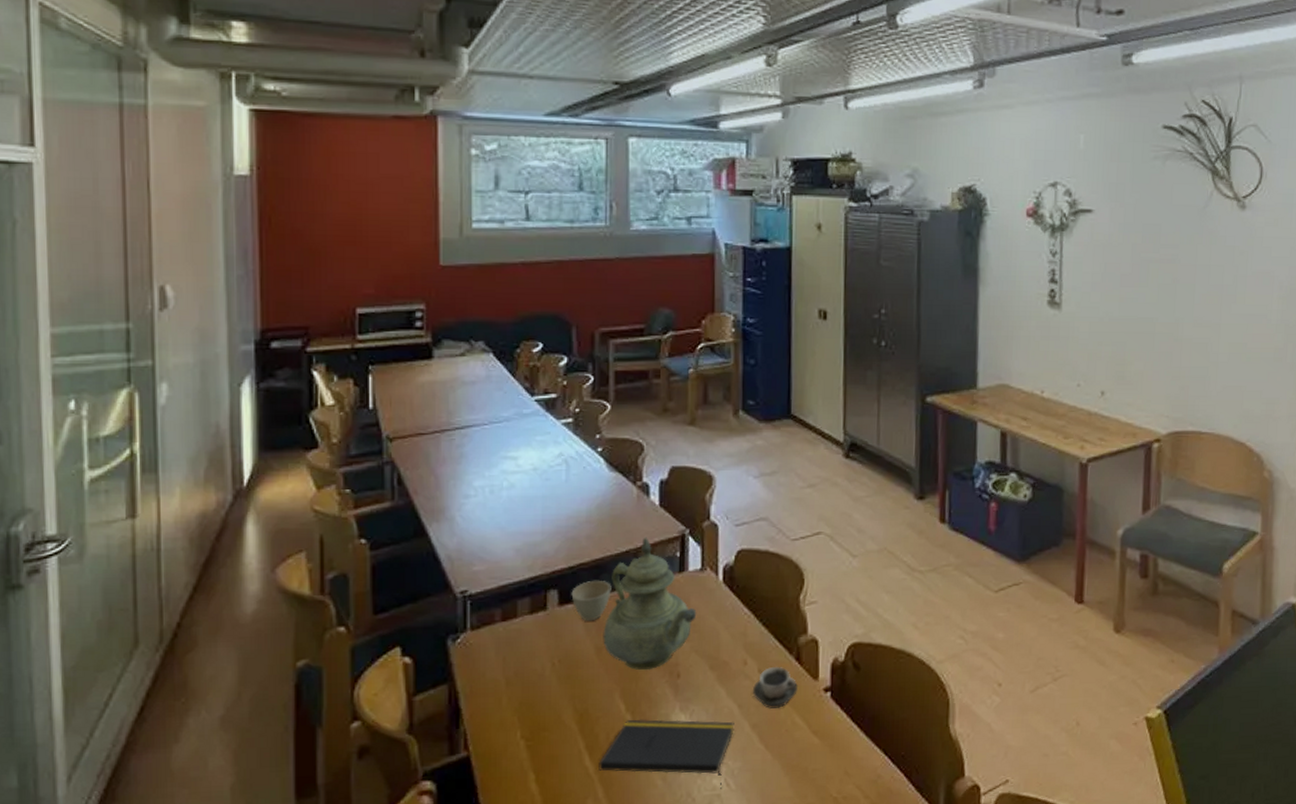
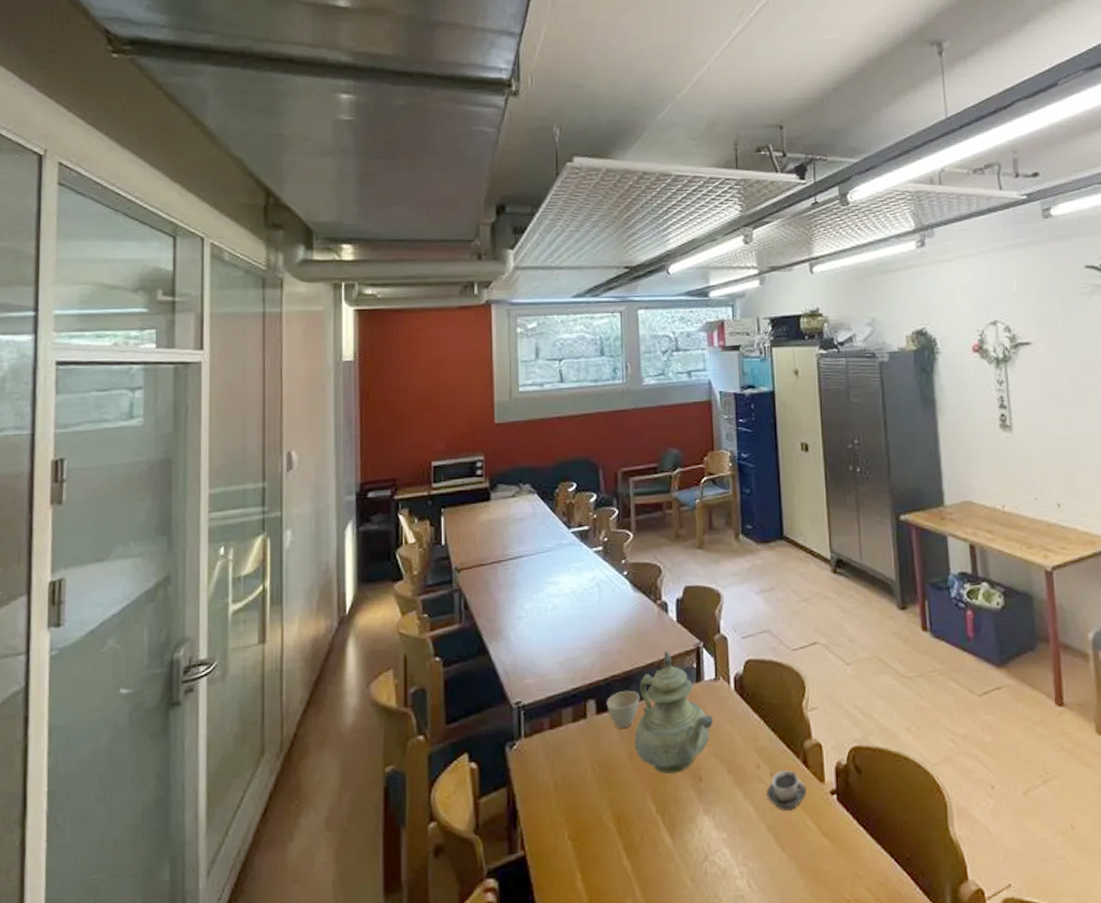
notepad: present [598,719,734,789] -> none [635,820,753,890]

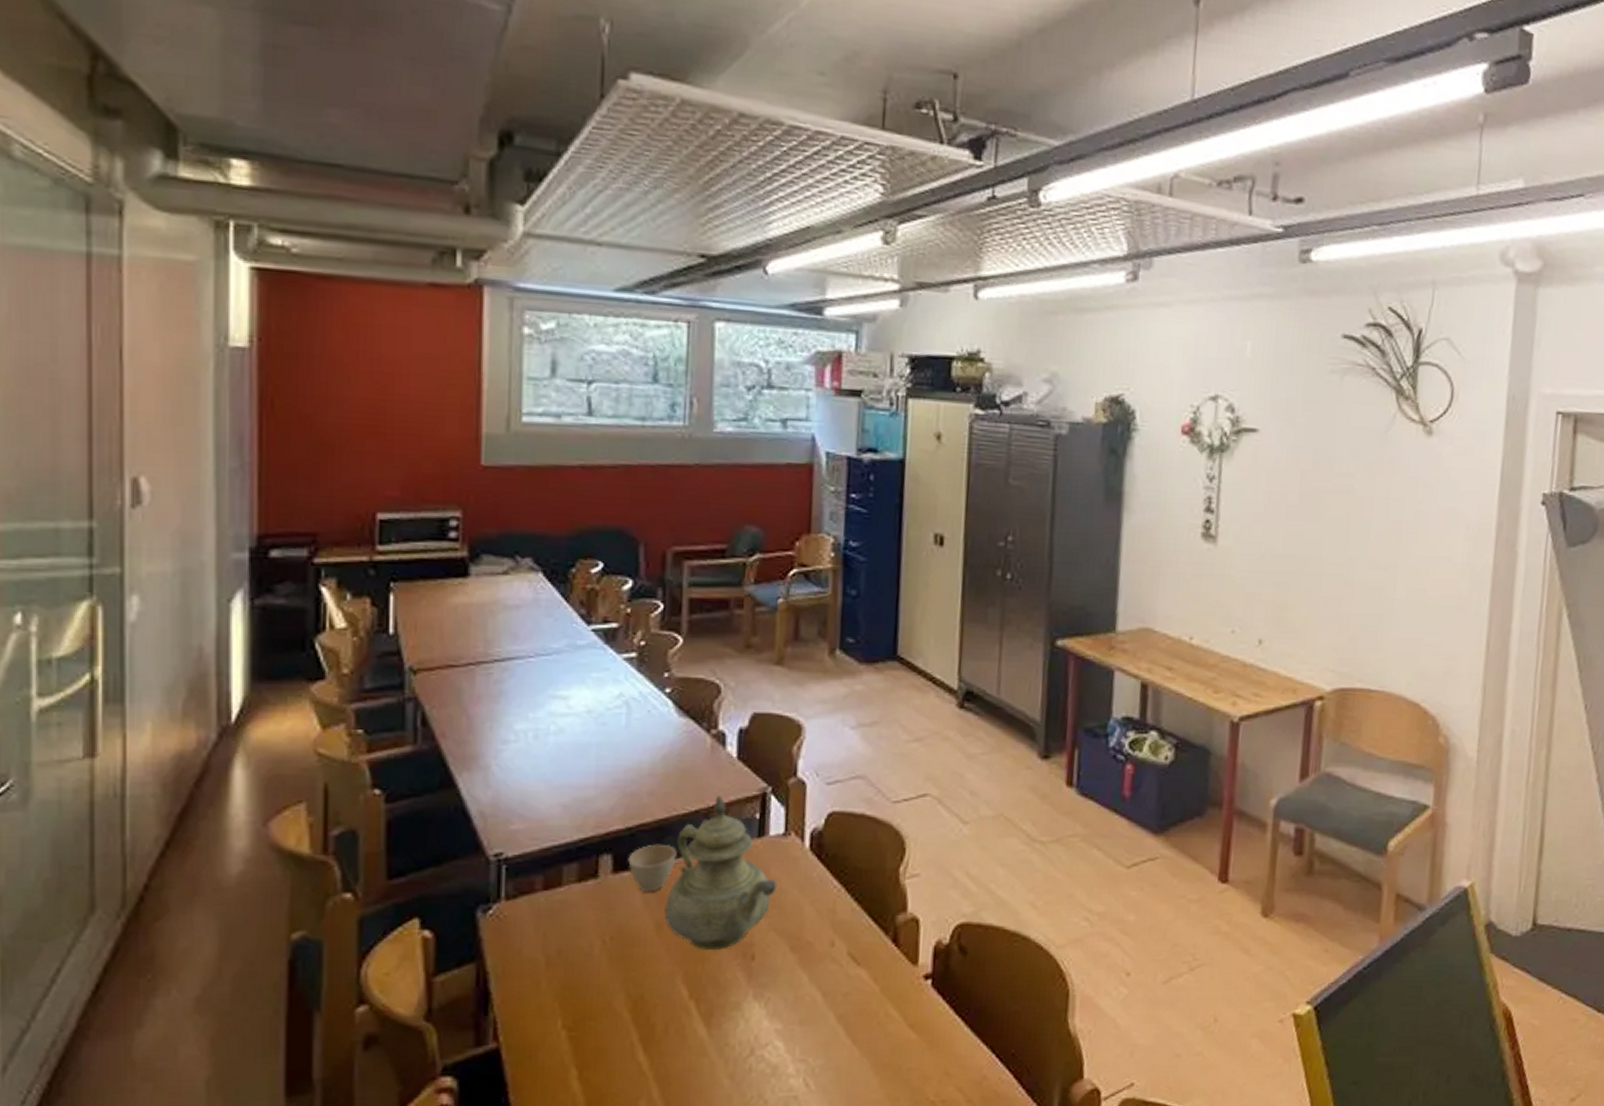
cup: present [766,770,807,811] -> none [839,950,893,997]

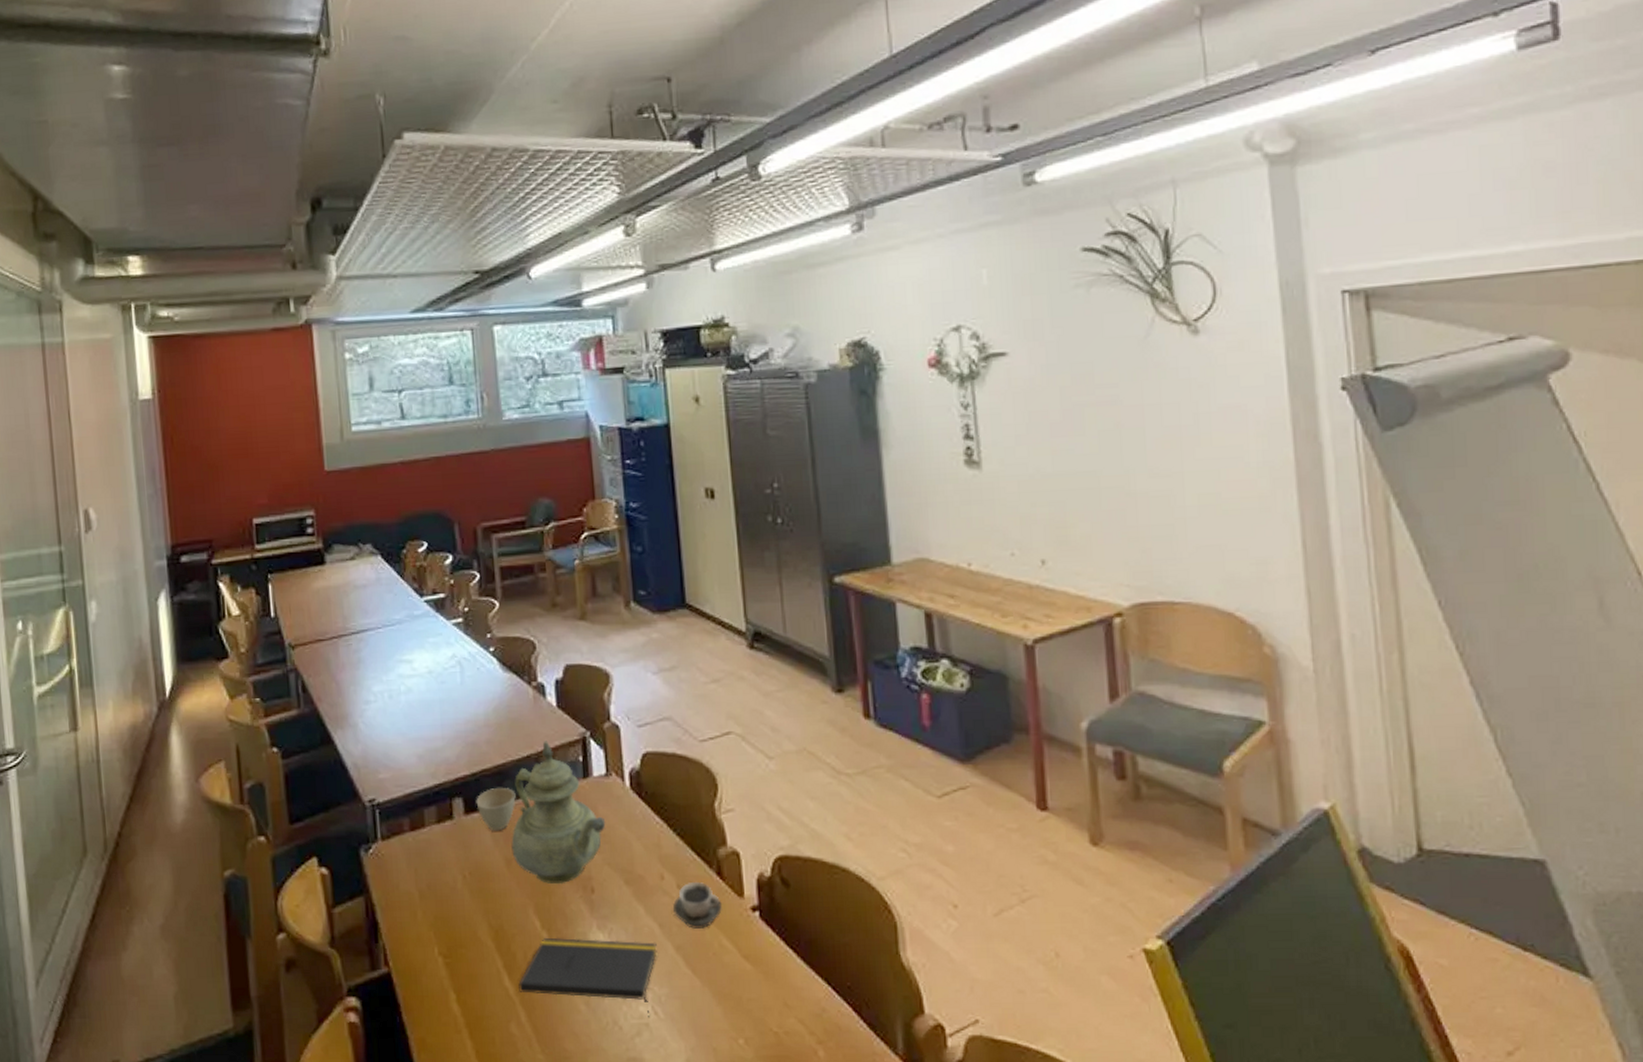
notepad: none [654,1007,817,1090] -> present [518,937,657,1017]
cup: none [839,950,893,997] -> present [672,882,722,929]

